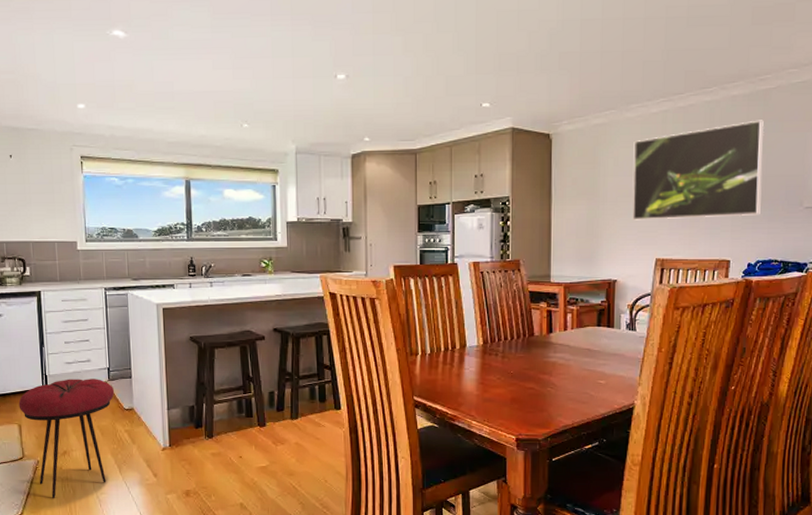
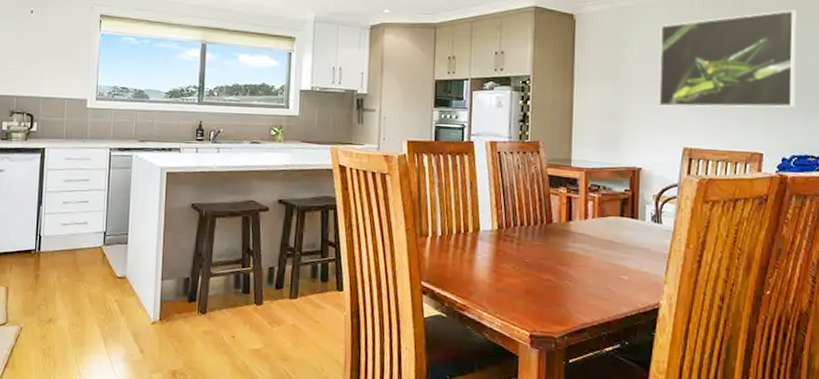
stool: present [18,379,115,498] -> none [8,241,109,370]

